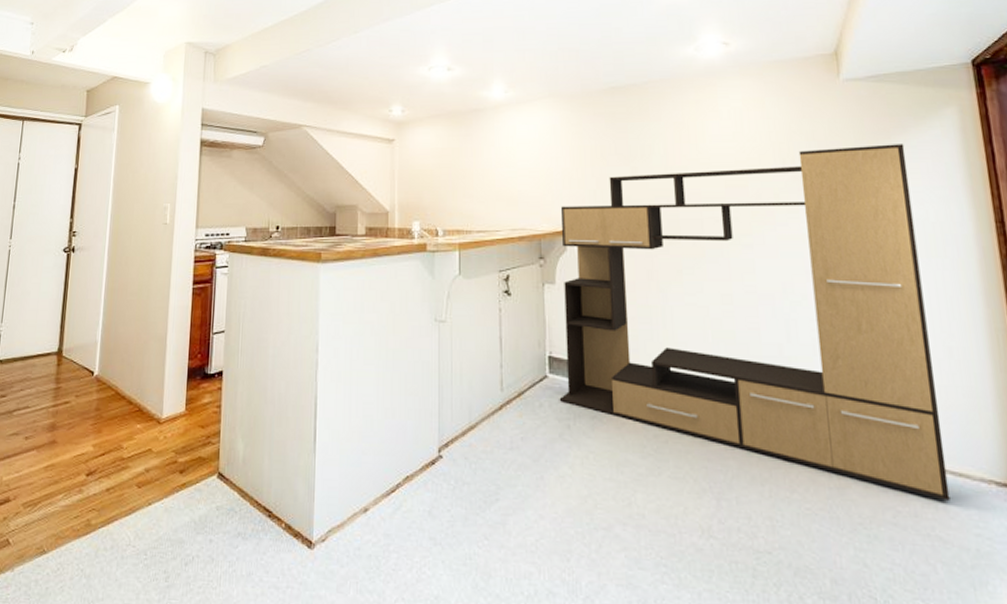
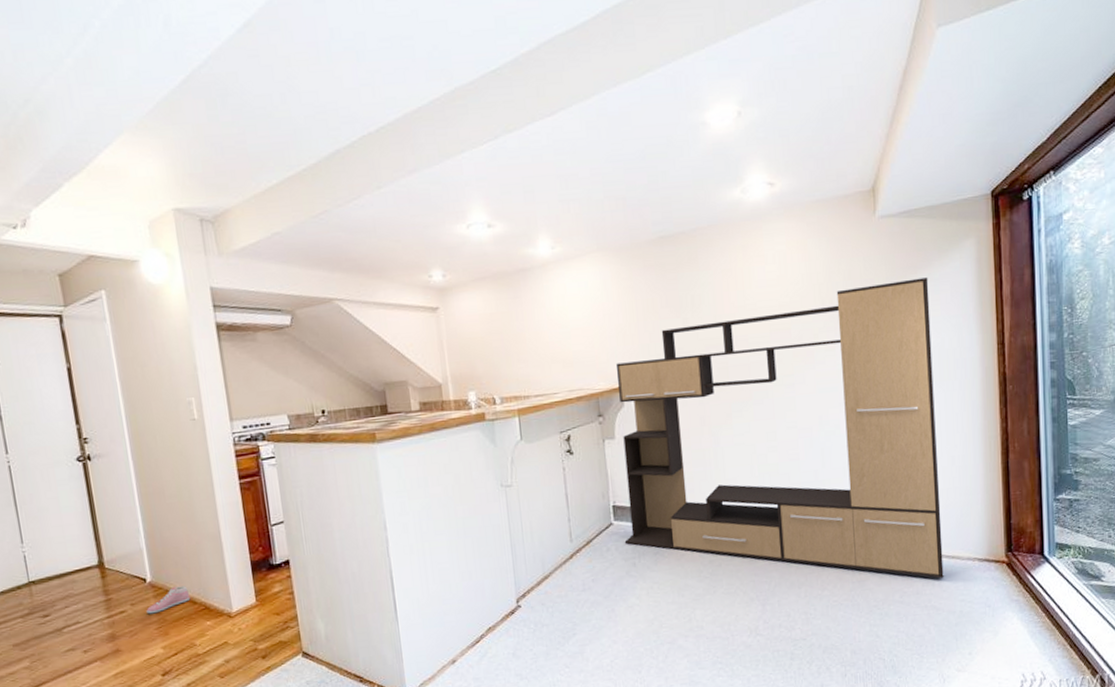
sneaker: none [87,384,128,409] -> present [146,586,191,614]

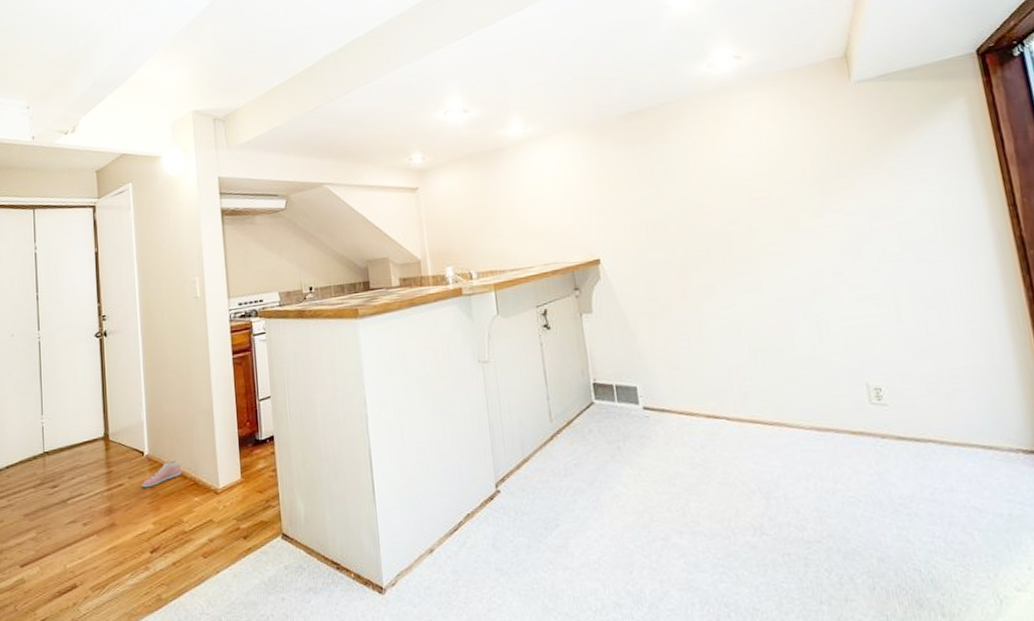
media console: present [615,277,944,579] -> none [590,139,982,473]

